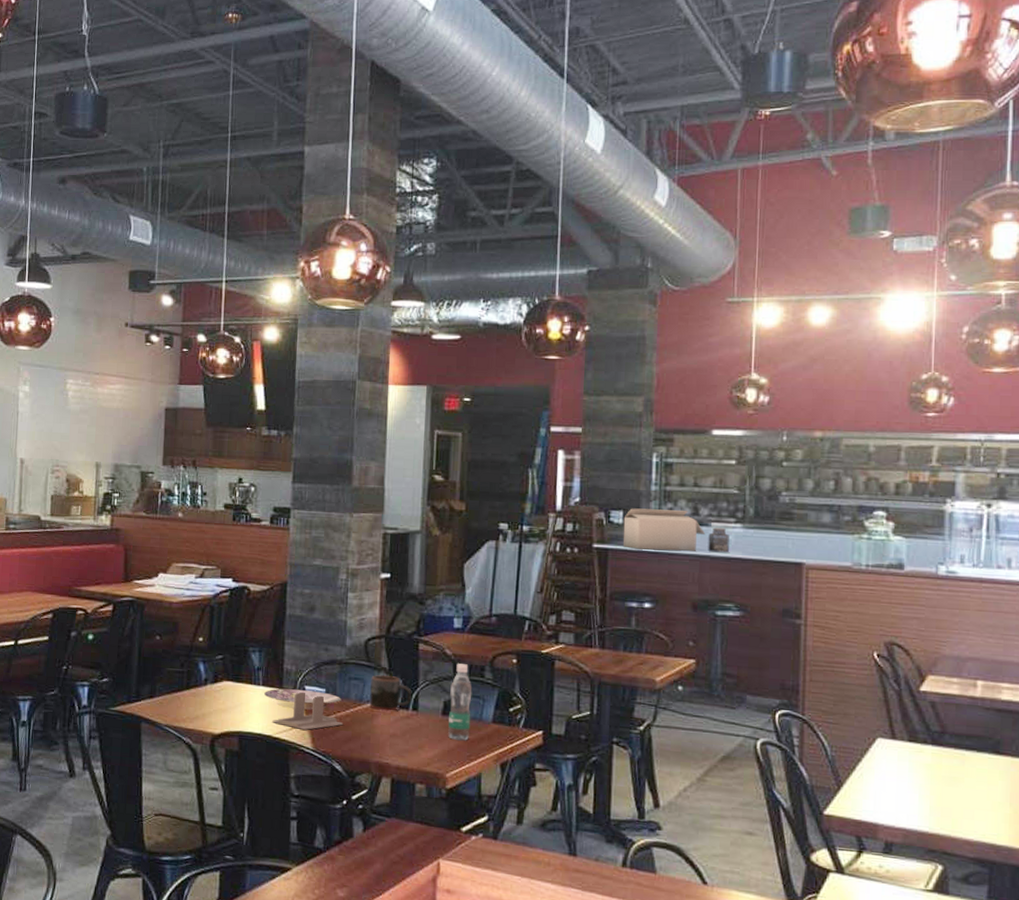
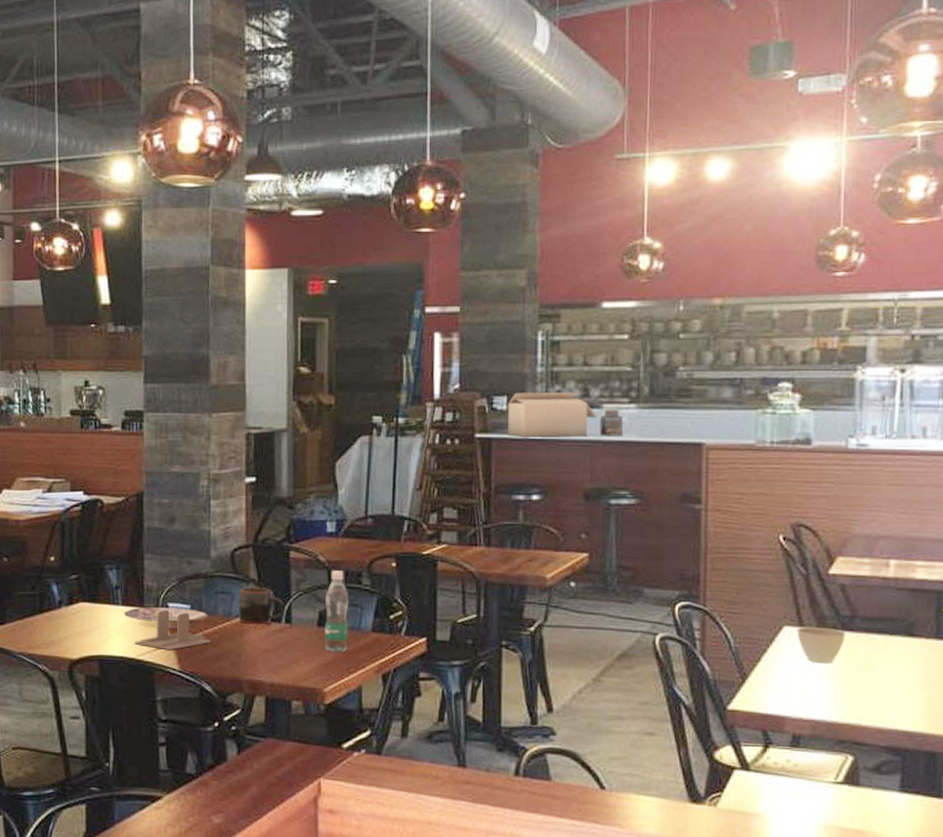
cup: none [889,739,936,776] -> present [797,626,846,664]

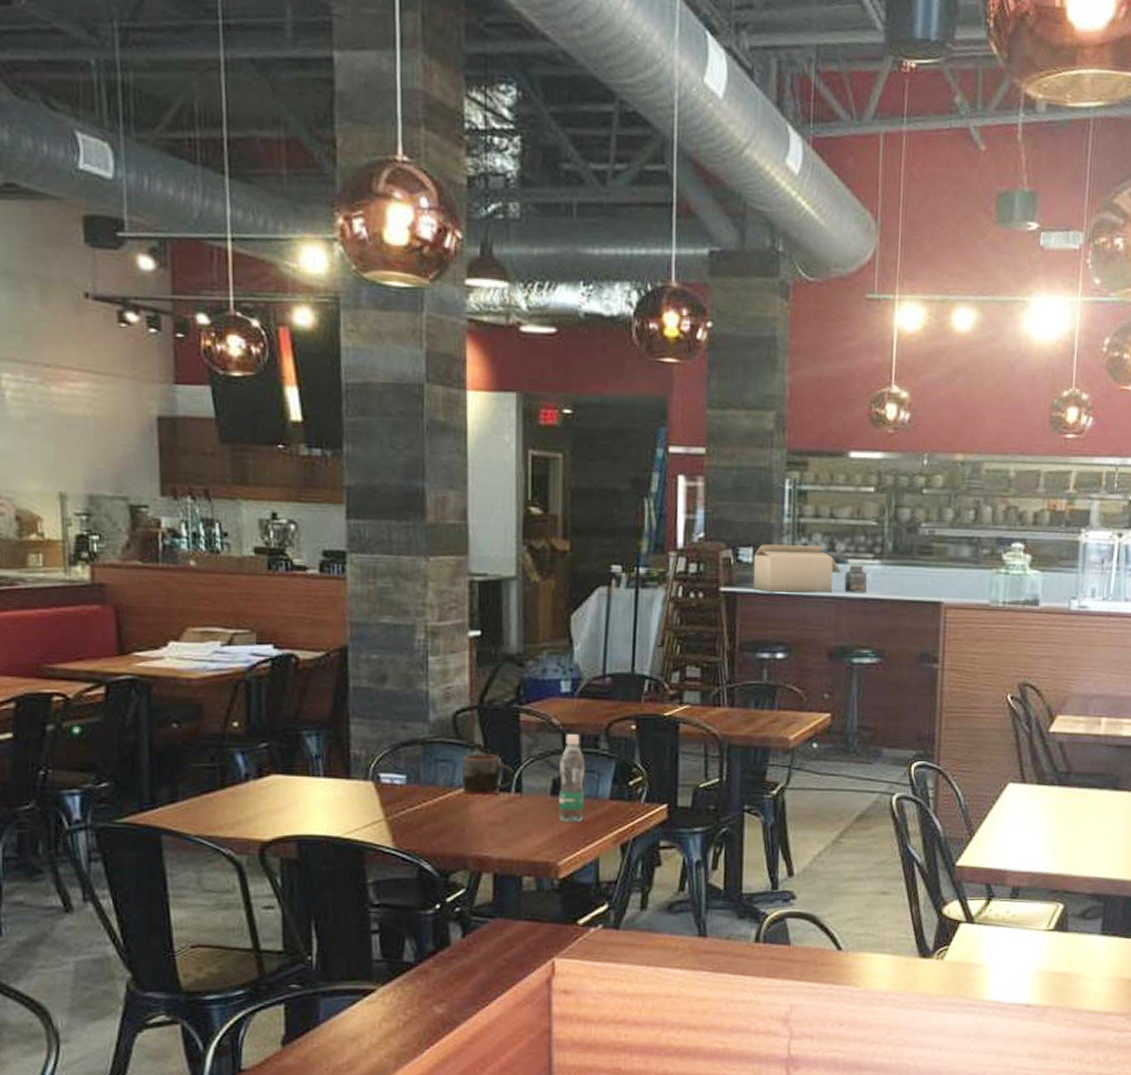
plate: present [124,607,208,628] -> none [327,778,427,802]
napkin holder: present [134,610,212,650] -> none [340,782,431,826]
cup: present [797,626,846,664] -> none [1019,783,1062,818]

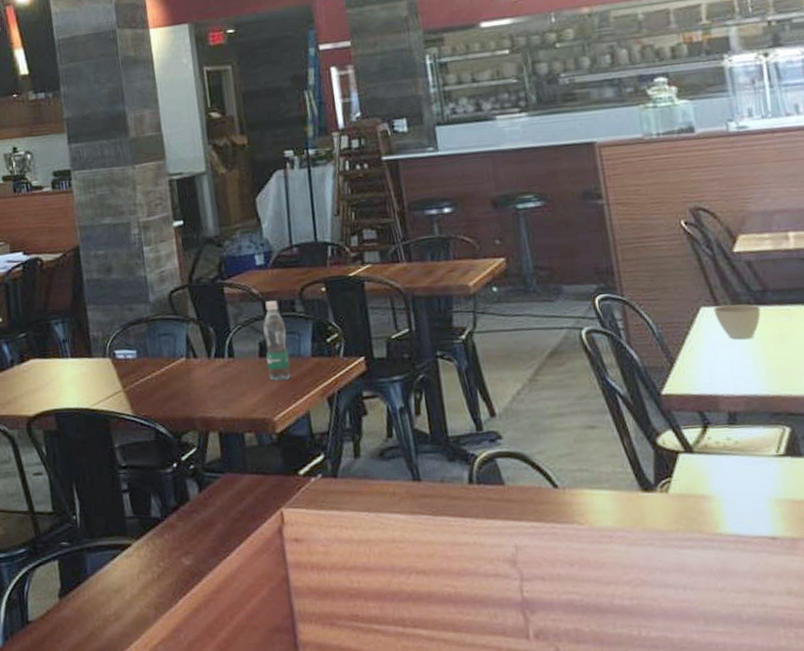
mug: present [461,753,513,797] -> none [181,325,225,364]
cardboard box: present [753,544,842,593] -> none [407,108,492,156]
jar: present [844,565,868,593] -> none [495,119,519,146]
cup: none [1019,783,1062,818] -> present [713,304,761,340]

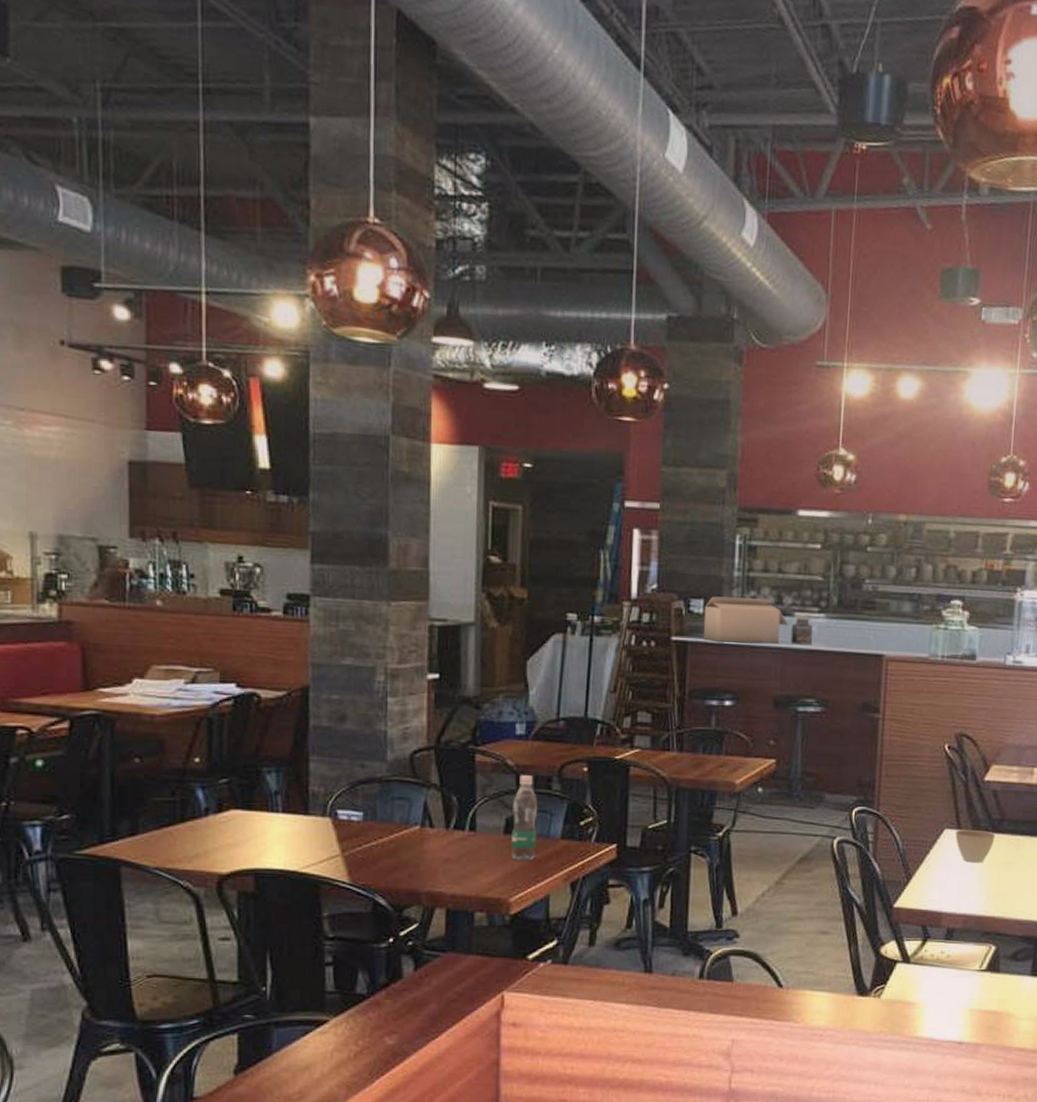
cardboard box: none [407,108,492,156] -> present [703,596,789,644]
jar: none [495,119,519,146] -> present [791,617,813,645]

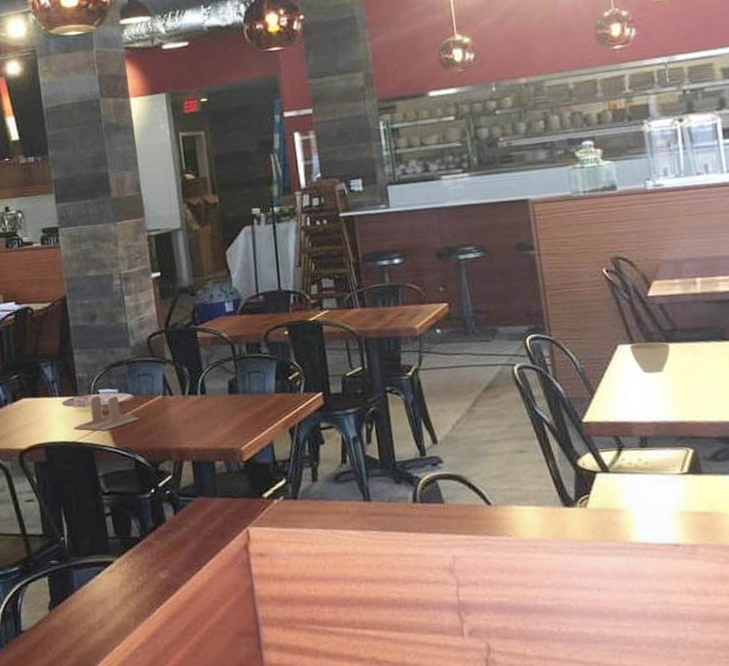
plate: none [285,814,383,838] -> present [62,392,134,413]
napkin holder: none [297,818,387,861] -> present [73,396,140,431]
bottle: present [510,775,538,862] -> none [232,343,257,416]
cardboard box: present [703,596,789,644] -> none [363,169,438,212]
jar: present [791,617,813,645] -> none [440,179,462,203]

